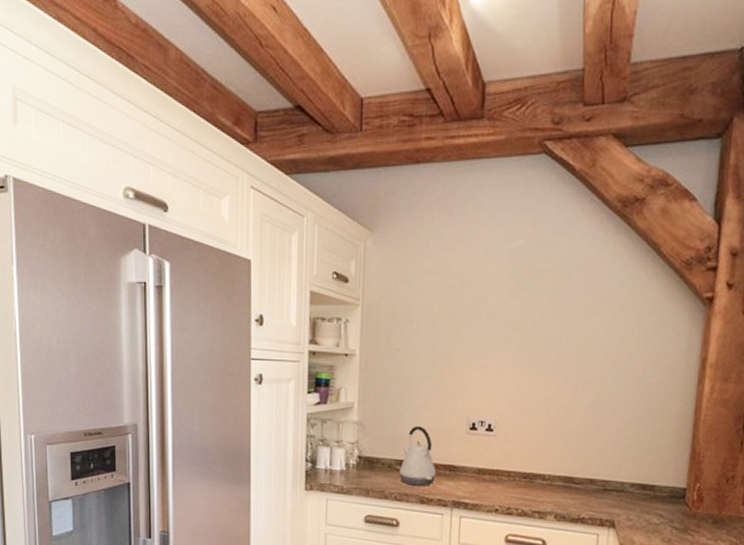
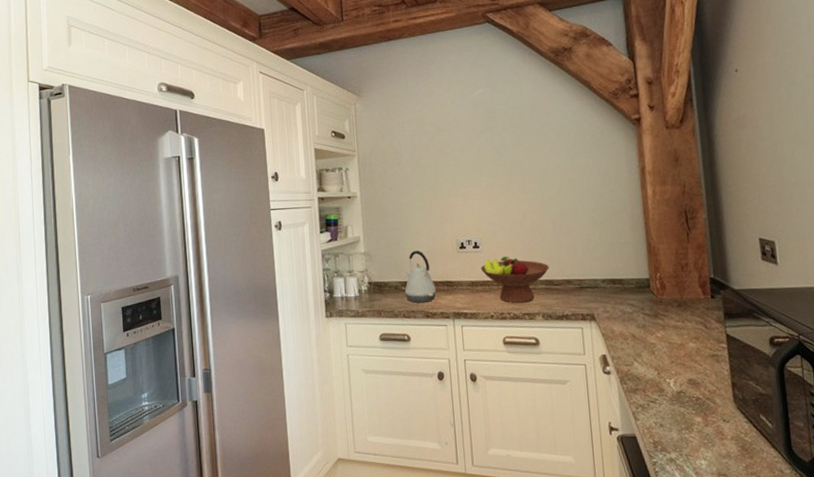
fruit bowl: none [491,443,573,500] -> present [480,256,550,304]

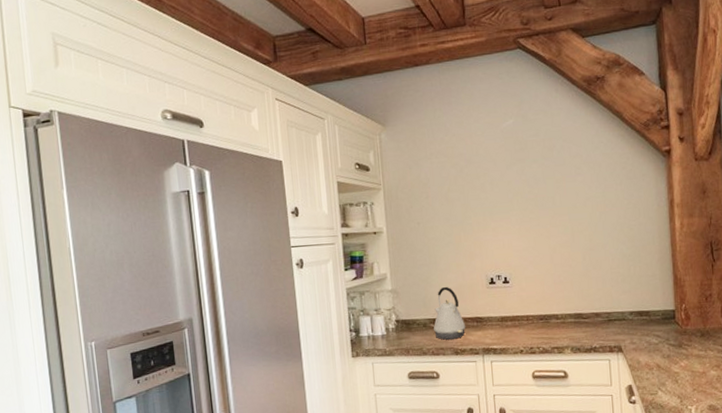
fruit bowl: present [480,256,550,304] -> none [510,290,579,338]

